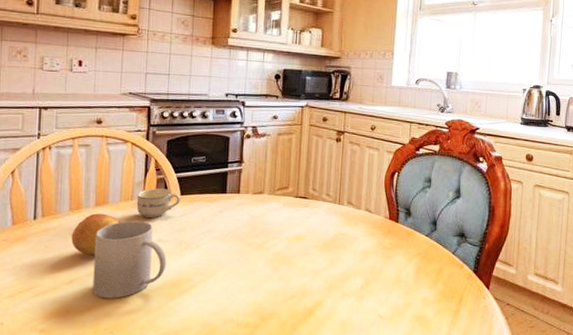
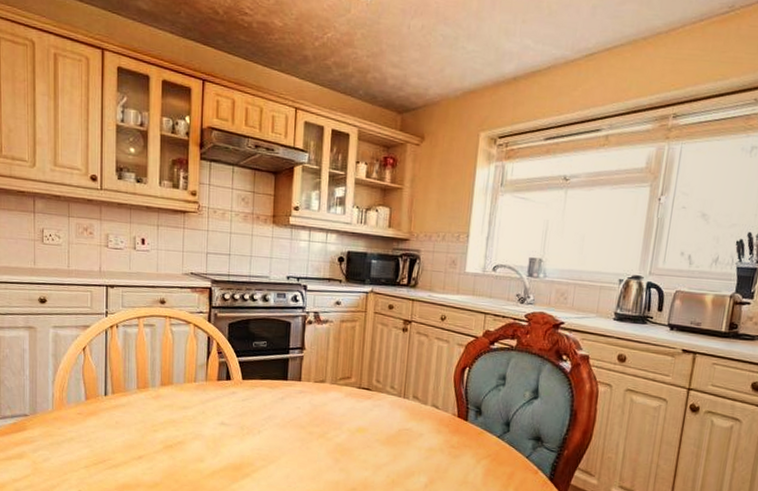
apple: present [71,213,120,255] -> none [139,393,184,433]
mug: present [92,220,167,299] -> none [160,402,229,477]
cup: present [136,188,181,218] -> none [199,371,243,401]

